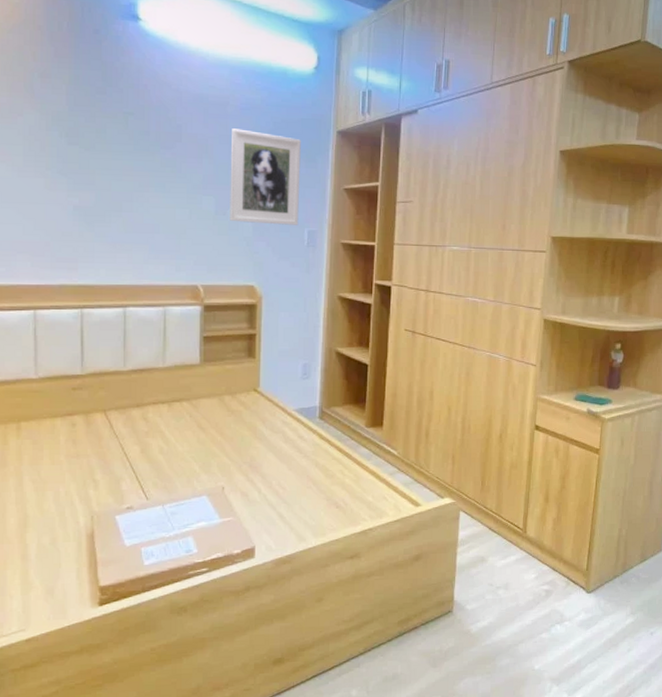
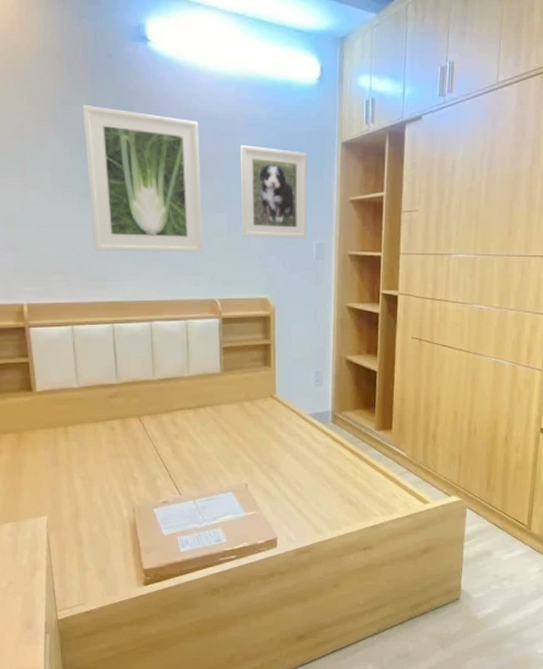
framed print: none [64,78,189,236] -> present [83,104,204,253]

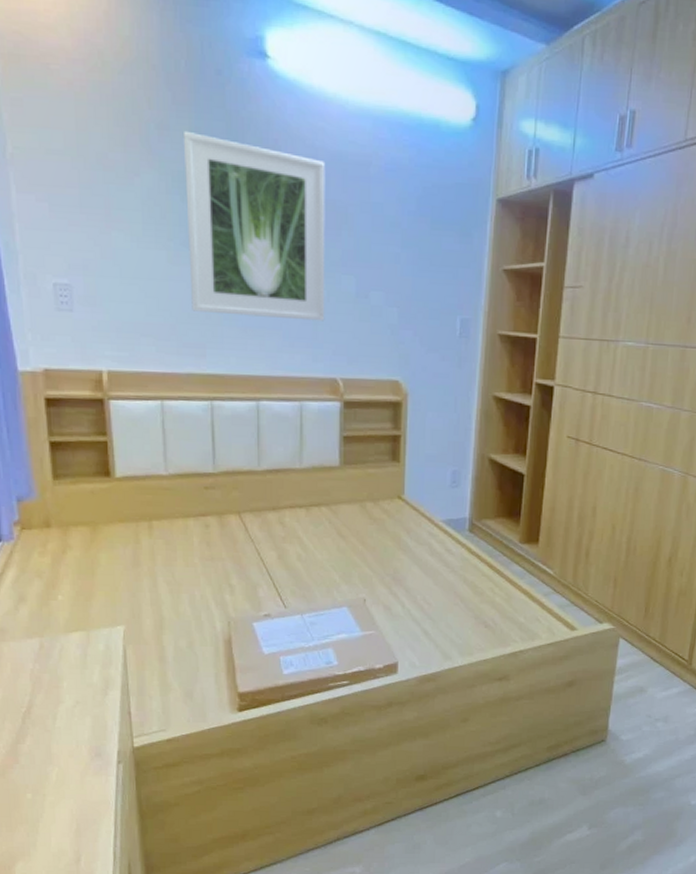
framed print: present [239,145,308,239] -> none [372,194,455,312]

